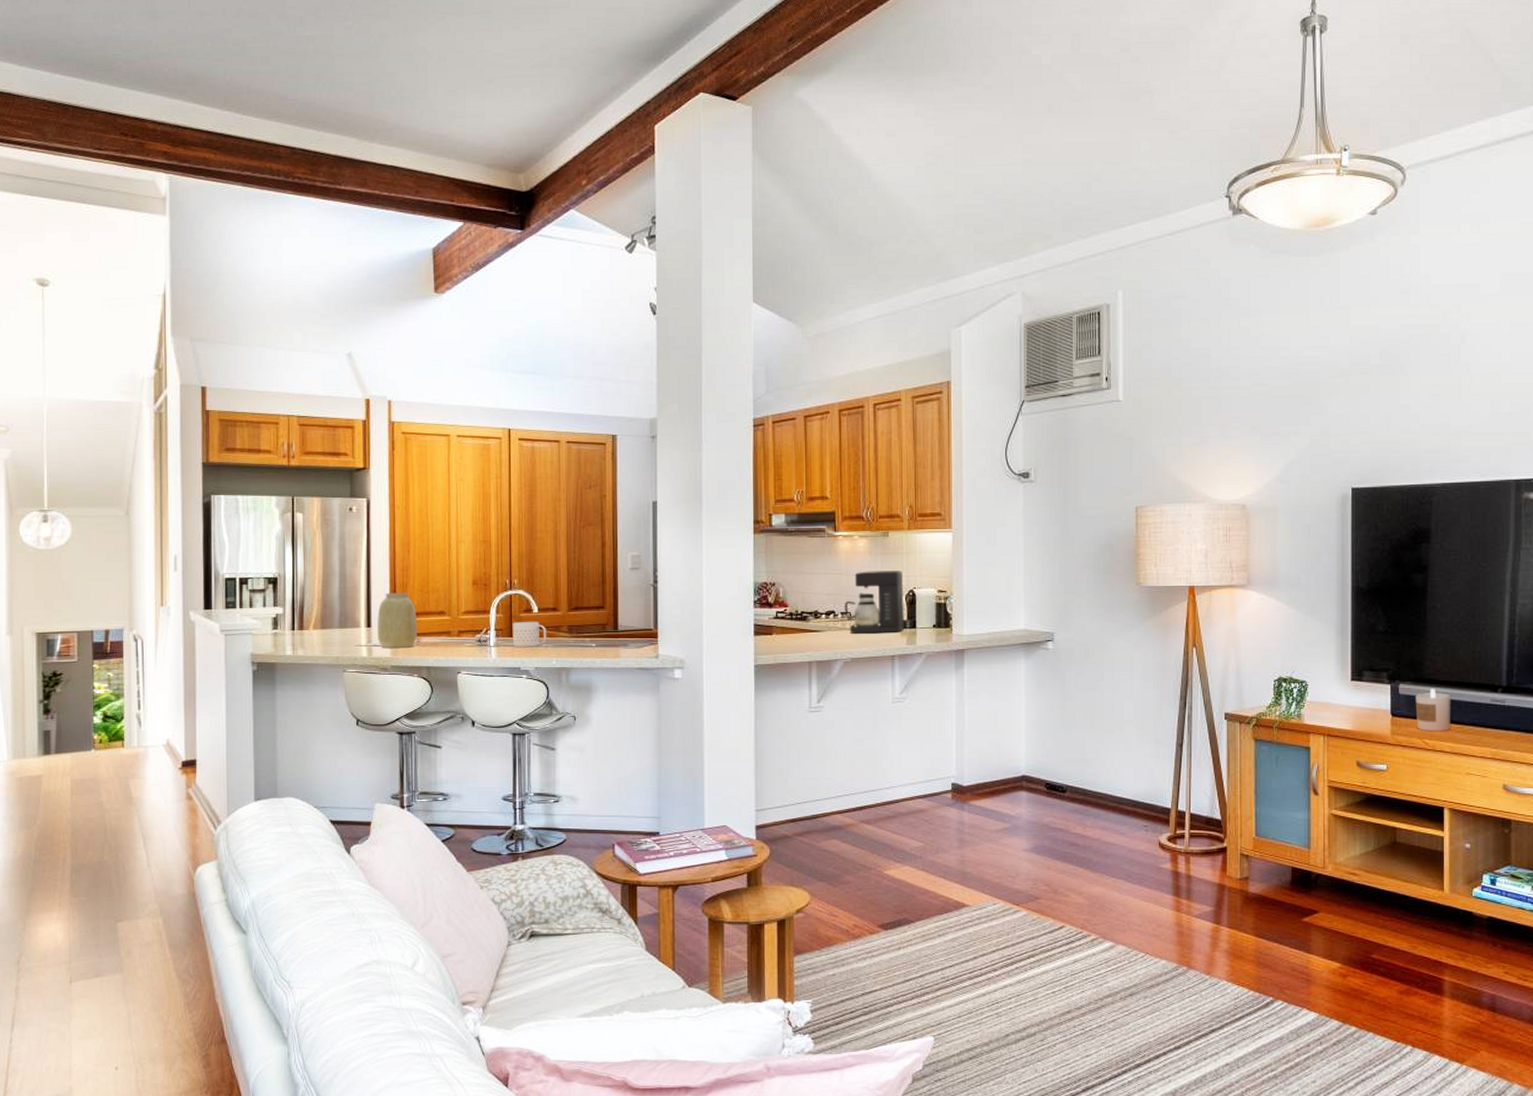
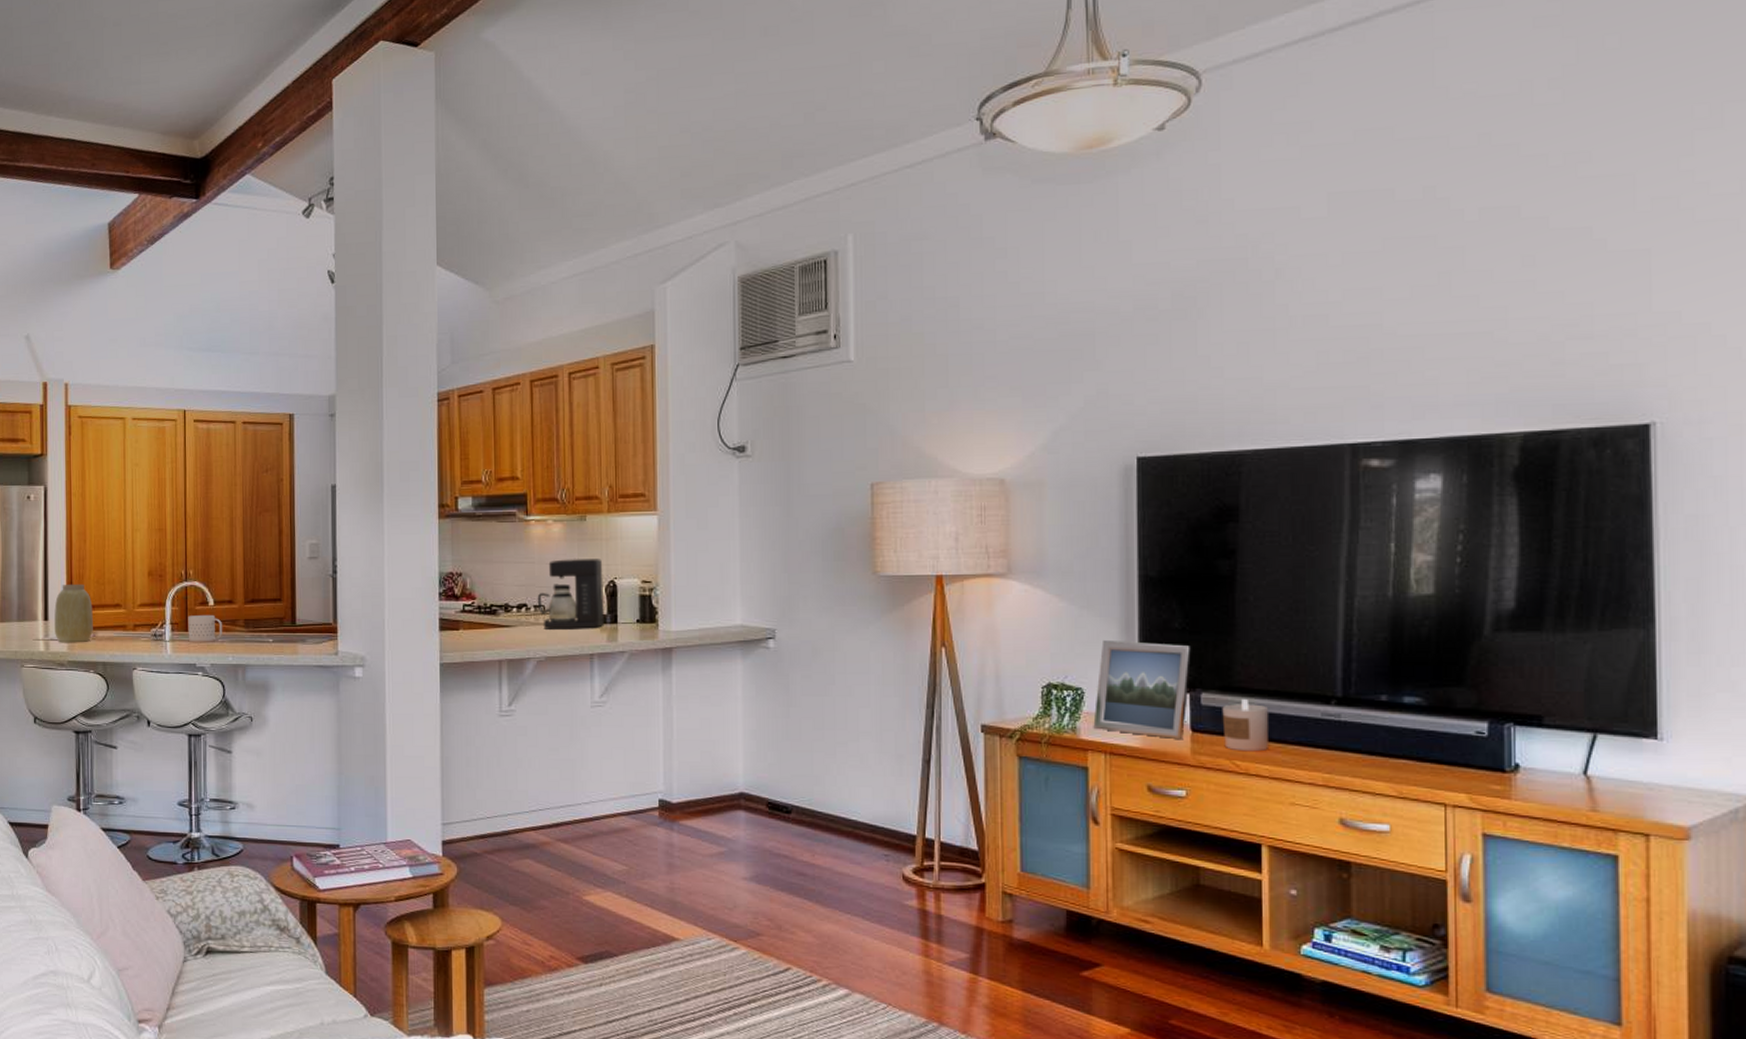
picture frame: none [1314,640,1393,723] -> present [1093,639,1192,740]

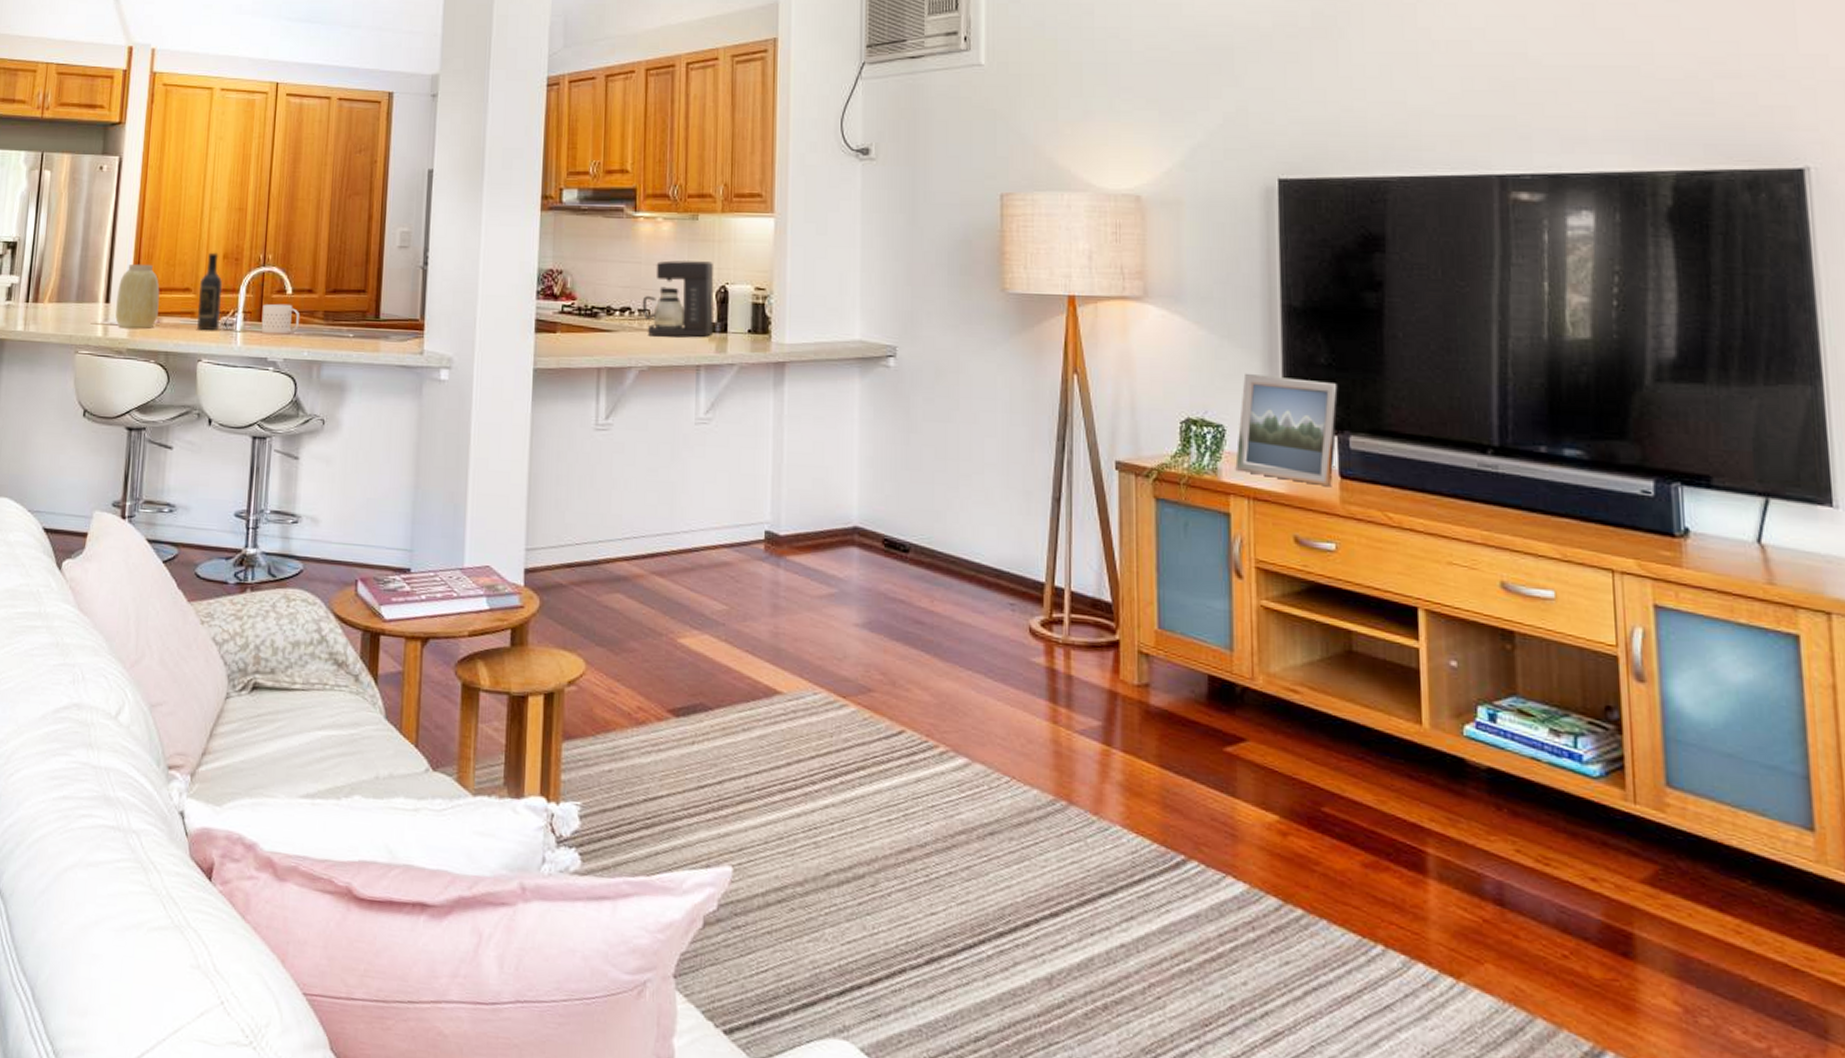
wine bottle: none [129,570,150,643] -> present [197,252,222,332]
candle: present [1222,699,1270,752] -> none [1372,445,1423,504]

